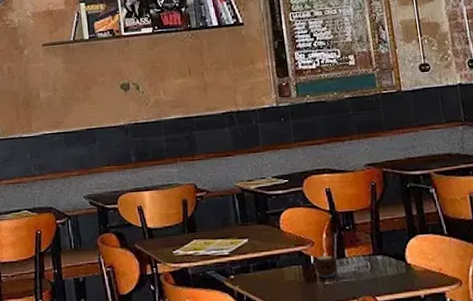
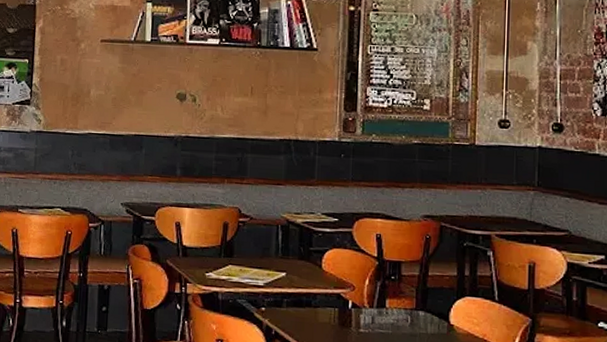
candle: present [312,253,338,279] -> none [350,300,377,326]

